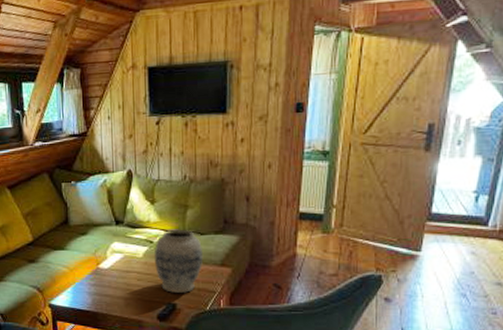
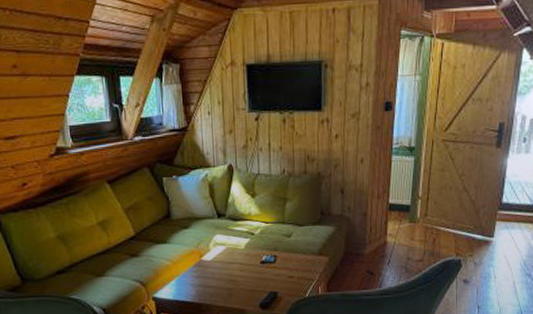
vase: present [153,230,204,294] -> none [255,222,302,283]

